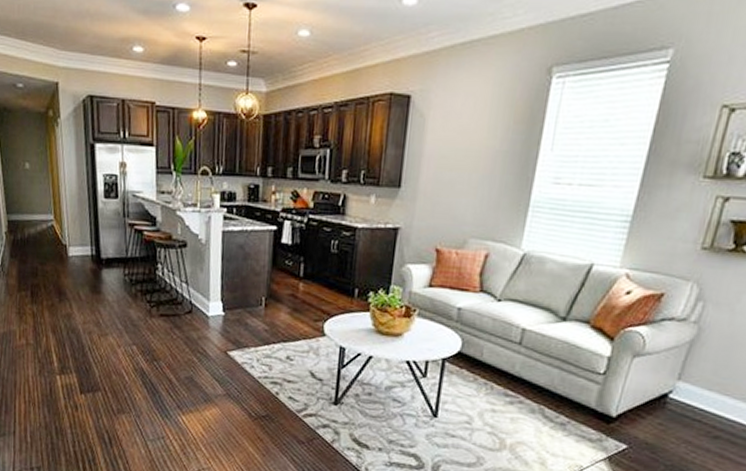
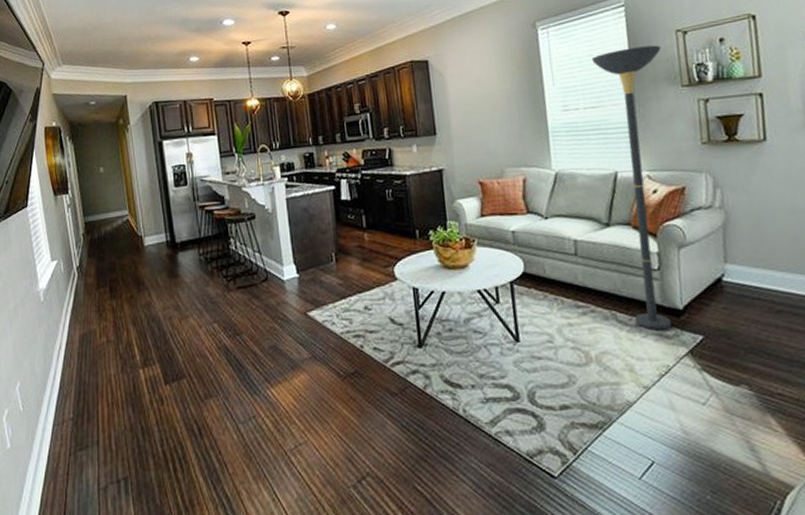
floor lamp: none [561,119,696,433] -> present [591,45,672,331]

